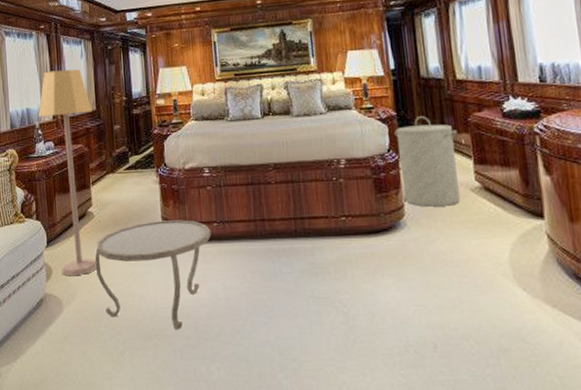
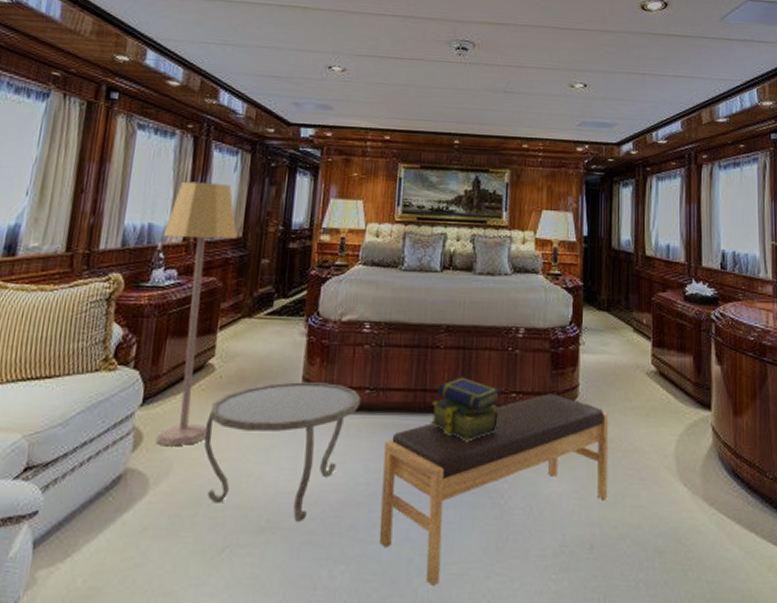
bench: none [236,215,446,379] -> present [379,394,609,586]
stack of books: none [271,206,333,261] -> present [429,377,501,442]
laundry hamper: present [394,115,460,207] -> none [578,289,640,389]

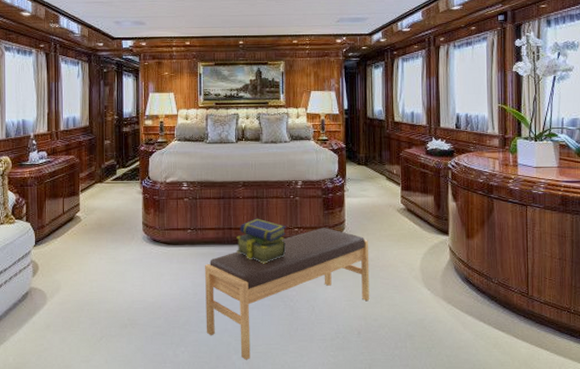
lamp: present [156,181,238,447] -> none [34,87,86,273]
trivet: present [204,382,361,522] -> none [79,226,185,320]

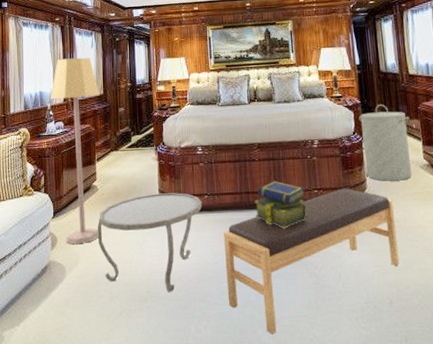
lamp: none [34,87,86,273] -> present [51,57,100,245]
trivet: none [79,226,185,320] -> present [97,193,203,292]
laundry hamper: none [343,148,391,223] -> present [358,103,412,181]

